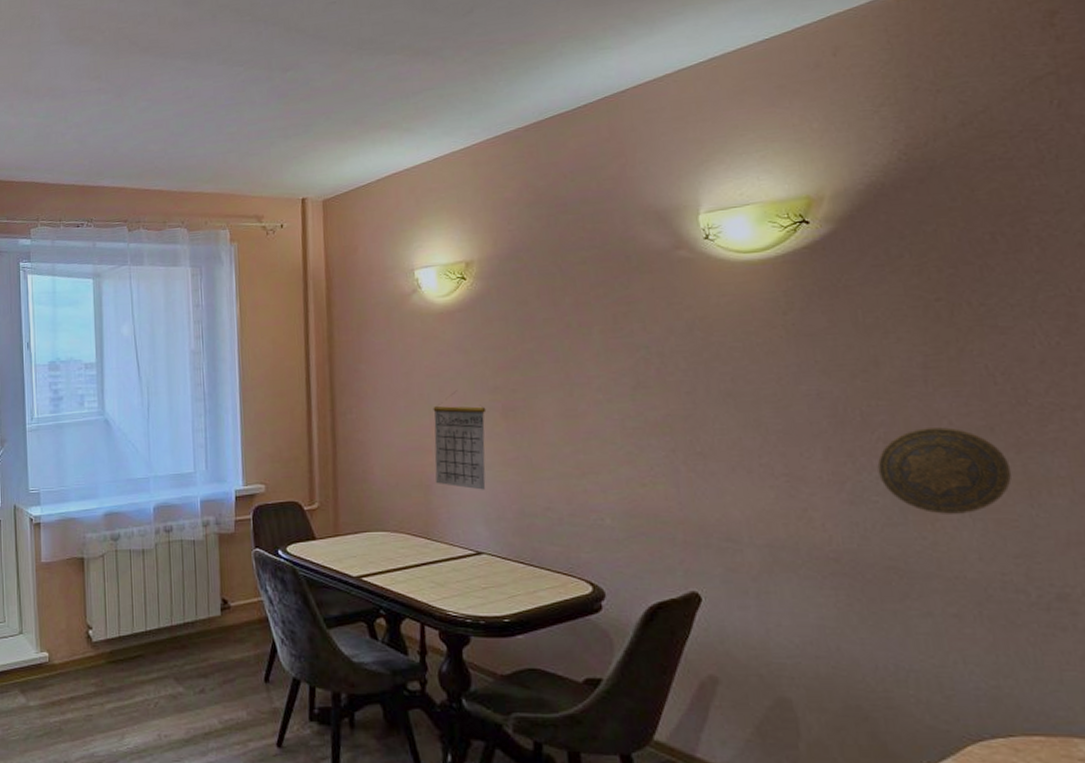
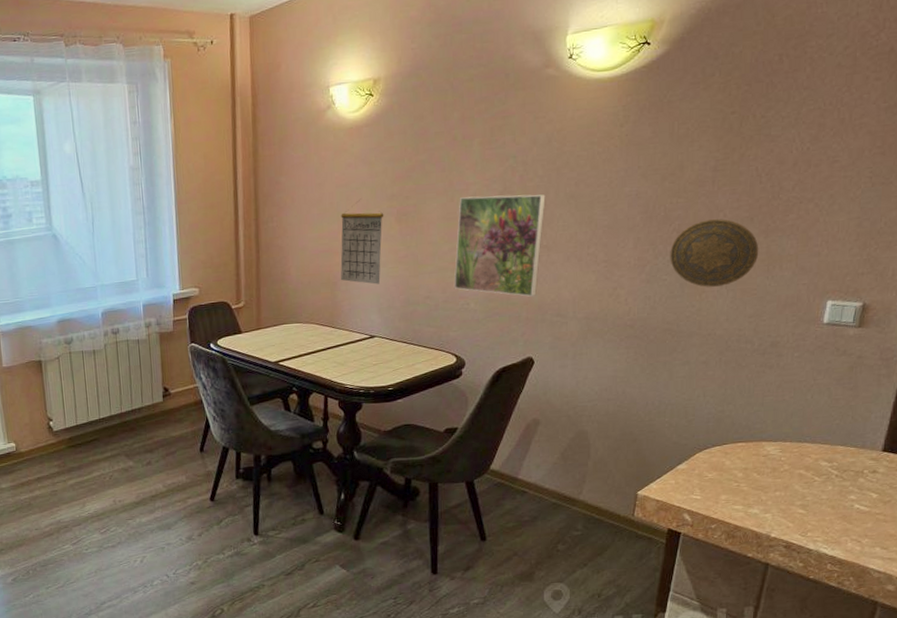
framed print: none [580,391,695,514] -> present [454,194,546,297]

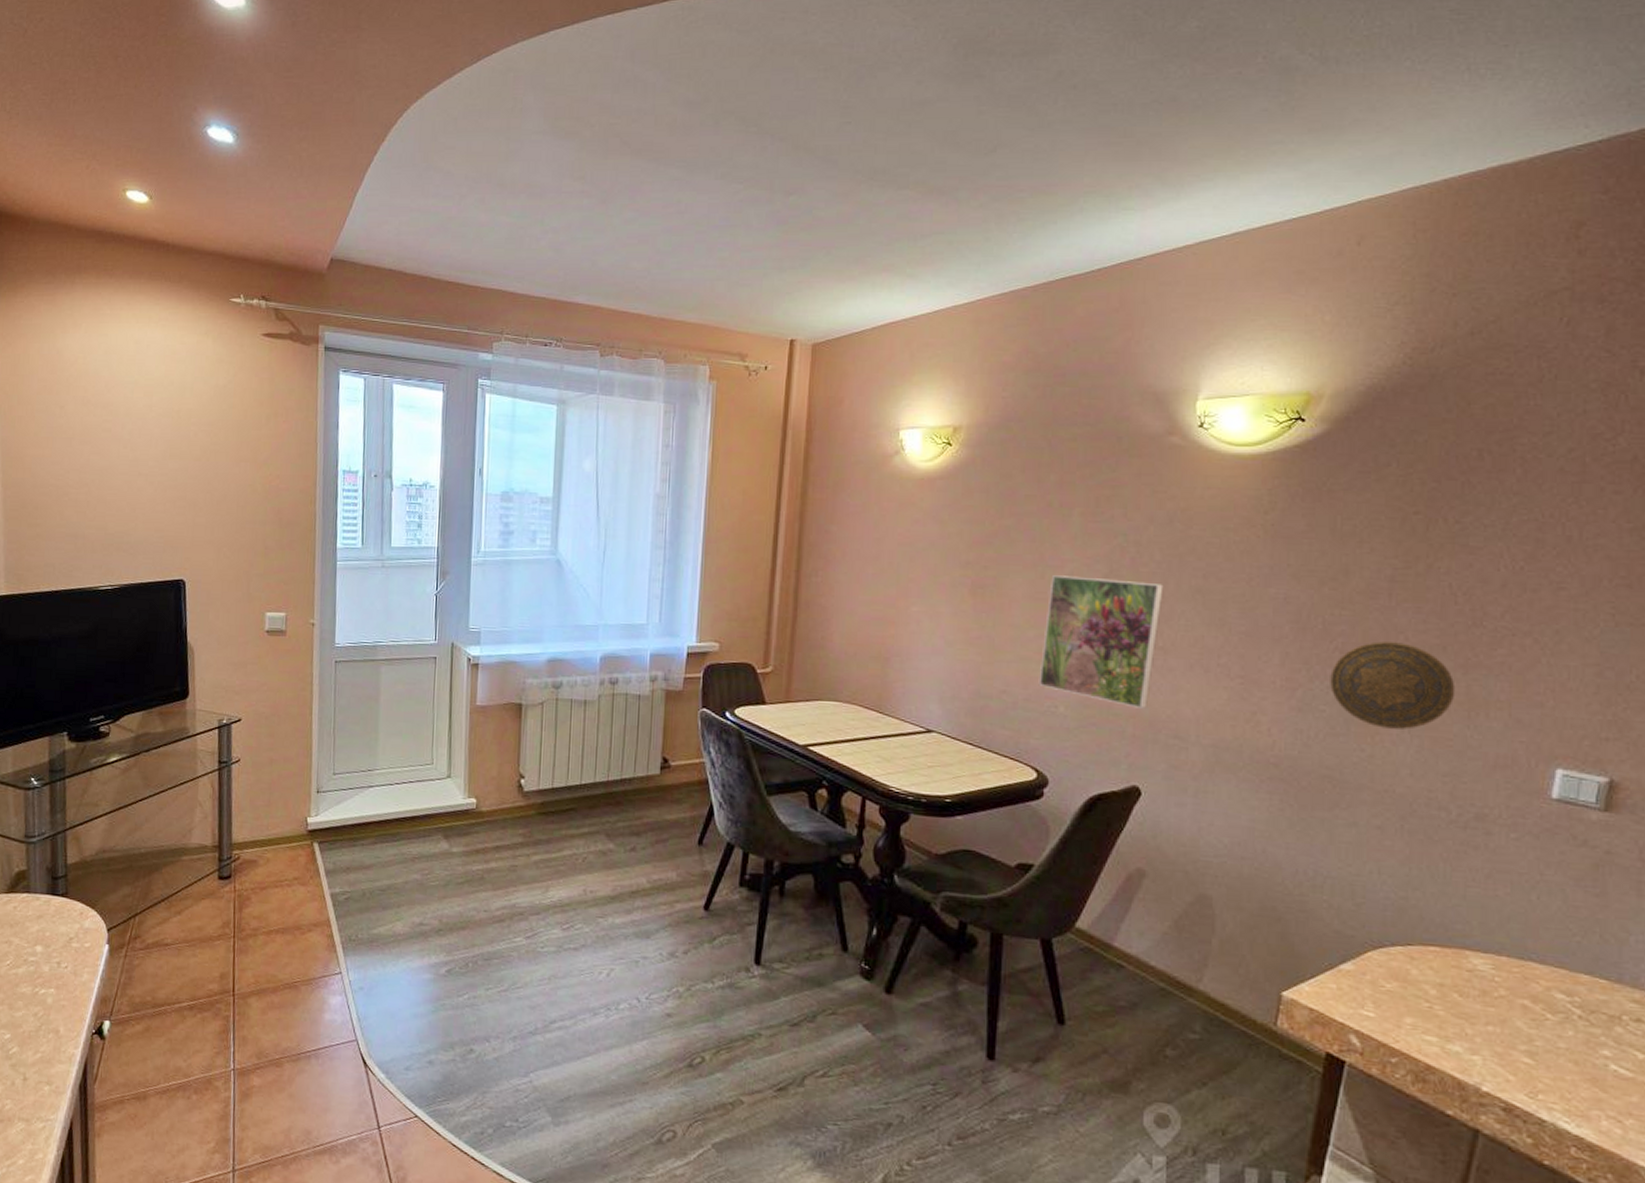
calendar: present [340,198,384,285] -> none [895,562,955,667]

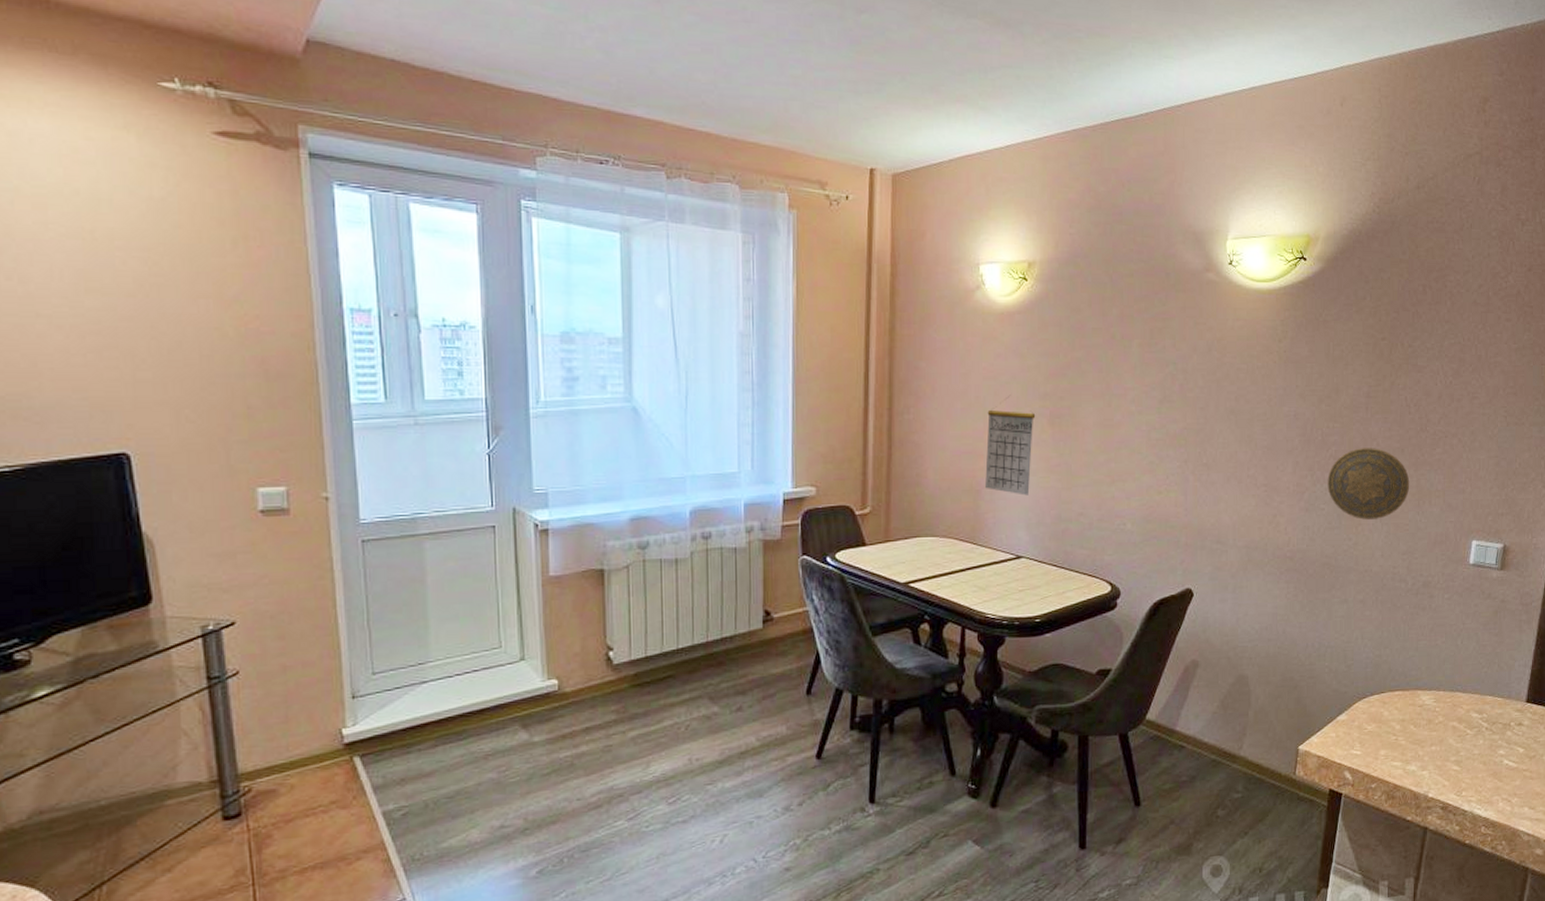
calendar: none [895,562,955,667] -> present [985,395,1036,496]
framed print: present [1038,575,1164,709] -> none [1109,403,1206,520]

